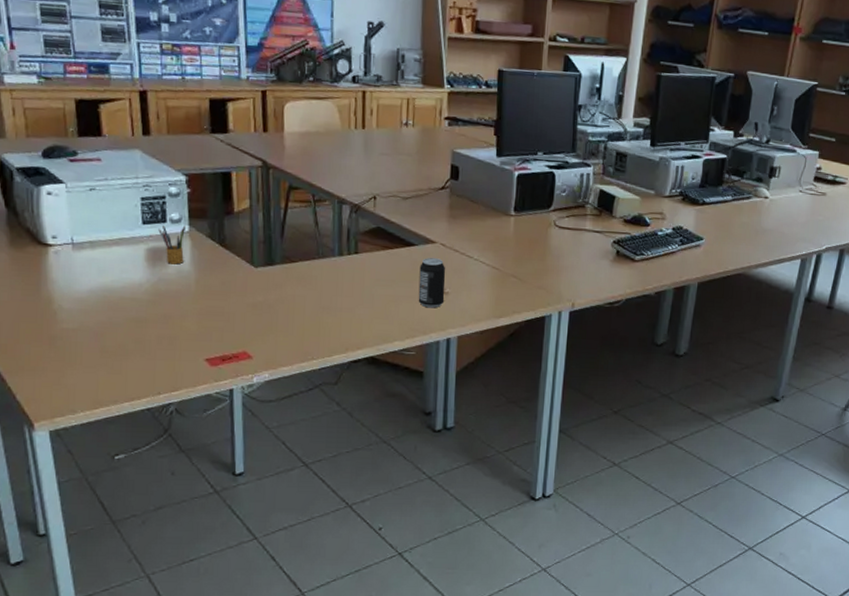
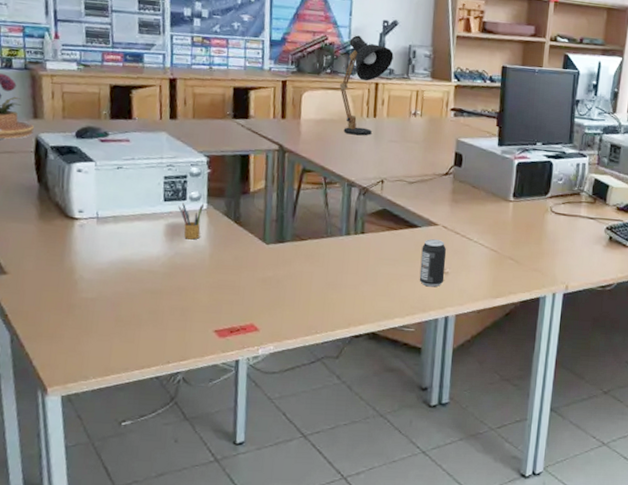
desk lamp: none [323,39,381,149] -> present [339,35,394,136]

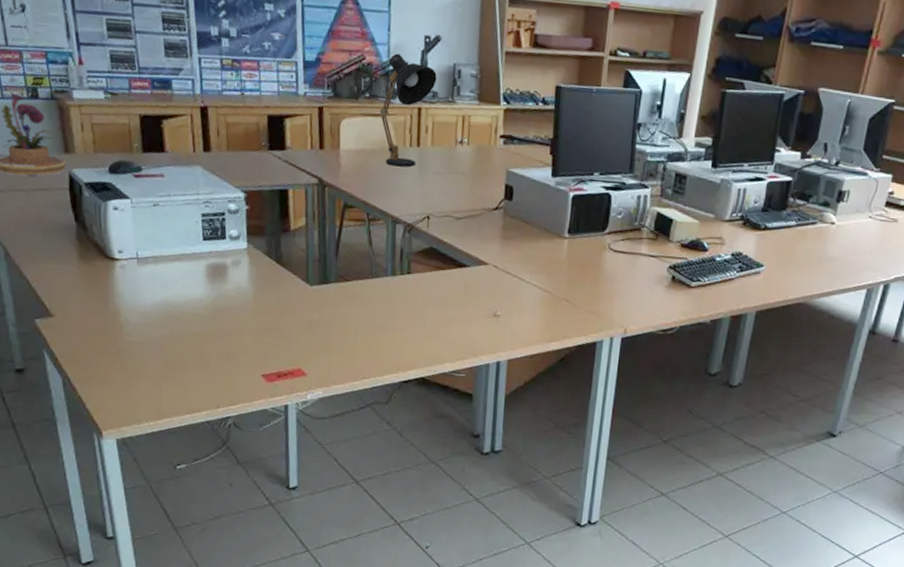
pencil box: present [178,203,205,240] -> none [218,242,245,281]
beverage can: present [419,239,447,287] -> none [469,279,498,331]

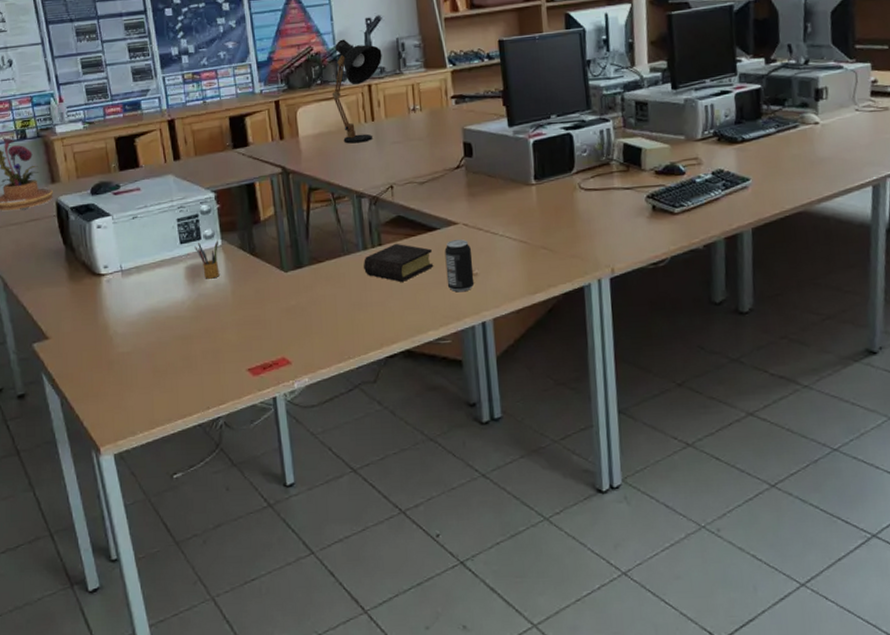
pencil box: none [218,242,245,281] -> present [194,240,220,279]
book: none [389,273,460,312] -> present [363,243,434,282]
beverage can: none [469,279,498,331] -> present [444,239,475,293]

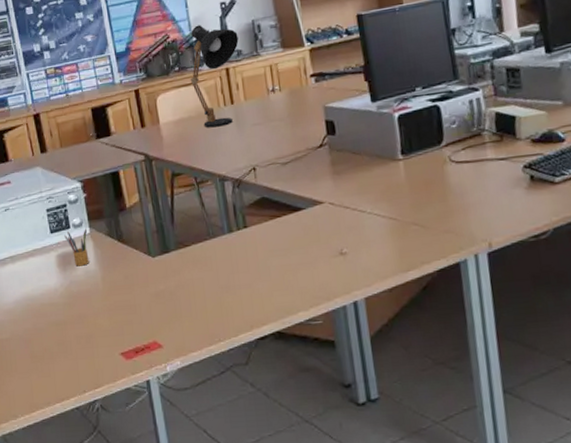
book: present [363,243,434,282] -> none [229,224,301,264]
beverage can: present [444,239,475,293] -> none [311,218,344,273]

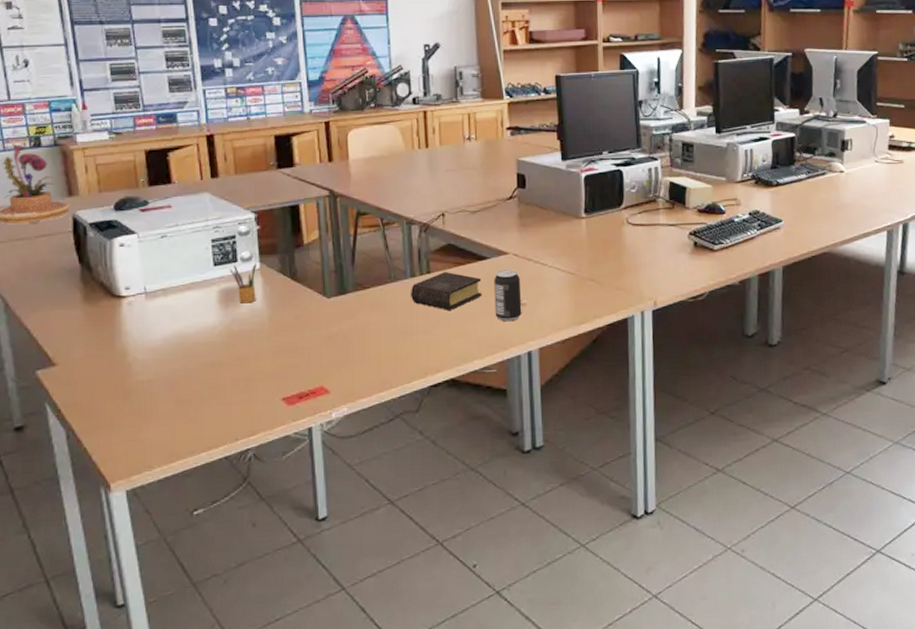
desk lamp: present [190,24,239,128] -> none [385,64,439,169]
book: none [229,224,301,264] -> present [410,271,482,310]
beverage can: none [311,218,344,273] -> present [494,269,522,322]

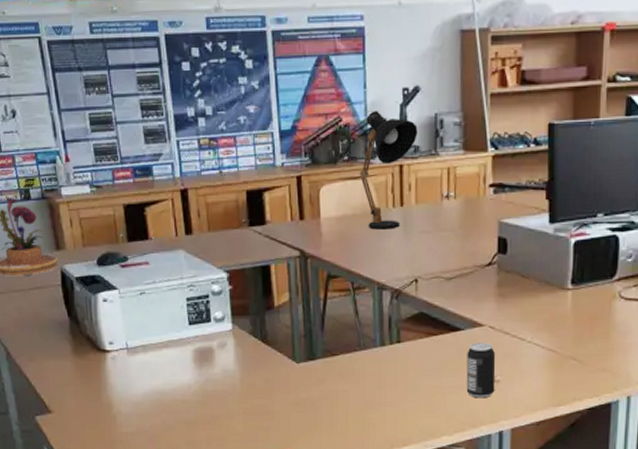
pencil box: present [230,263,257,304] -> none [204,324,230,364]
desk lamp: none [385,64,439,169] -> present [359,110,418,230]
book: present [410,271,482,310] -> none [379,341,454,383]

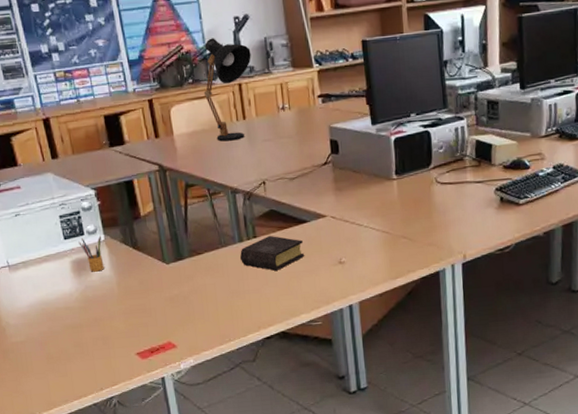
pencil box: none [204,324,230,364] -> present [78,235,104,272]
book: none [379,341,454,383] -> present [239,235,305,271]
beverage can: present [466,343,496,399] -> none [314,231,342,279]

